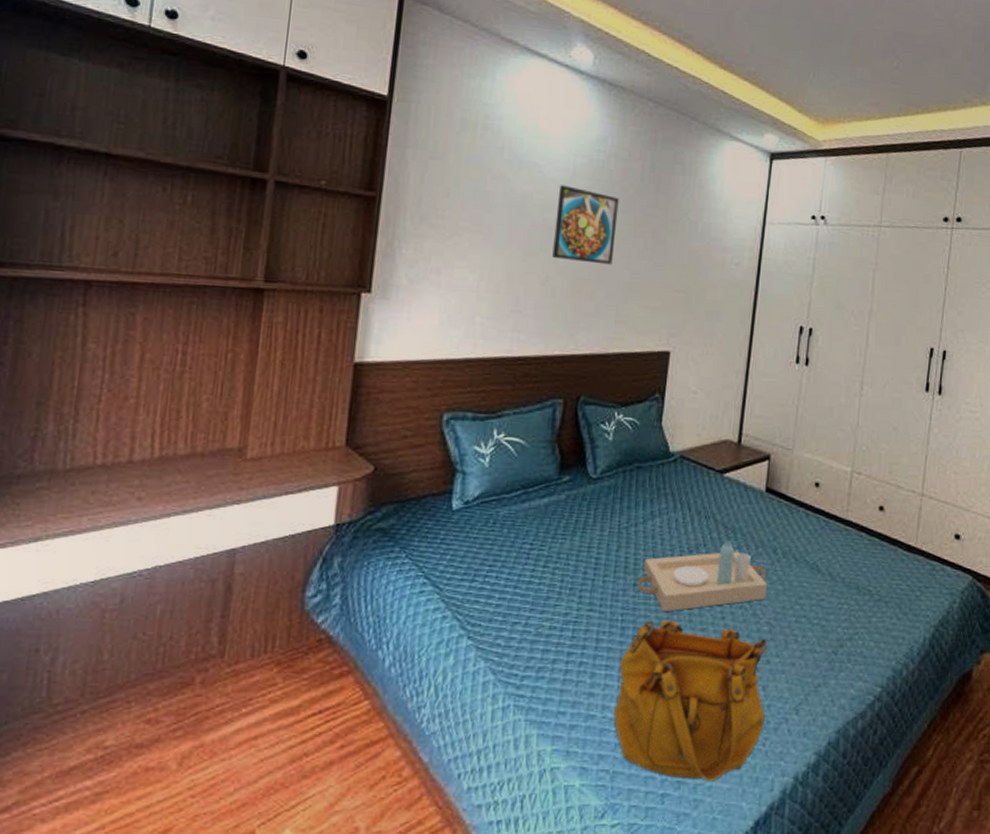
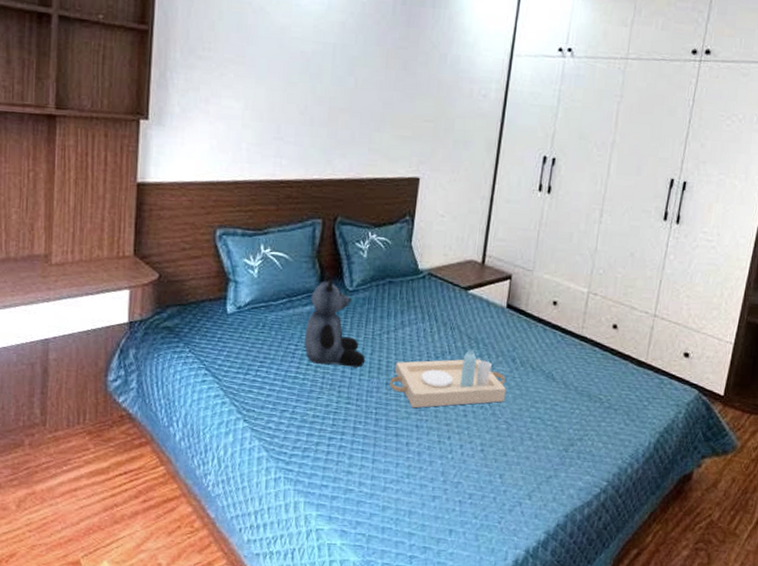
teddy bear: none [540,458,611,567] -> present [304,272,366,368]
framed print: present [552,185,619,265] -> none [310,18,372,96]
handbag: present [614,618,768,782] -> none [369,413,506,549]

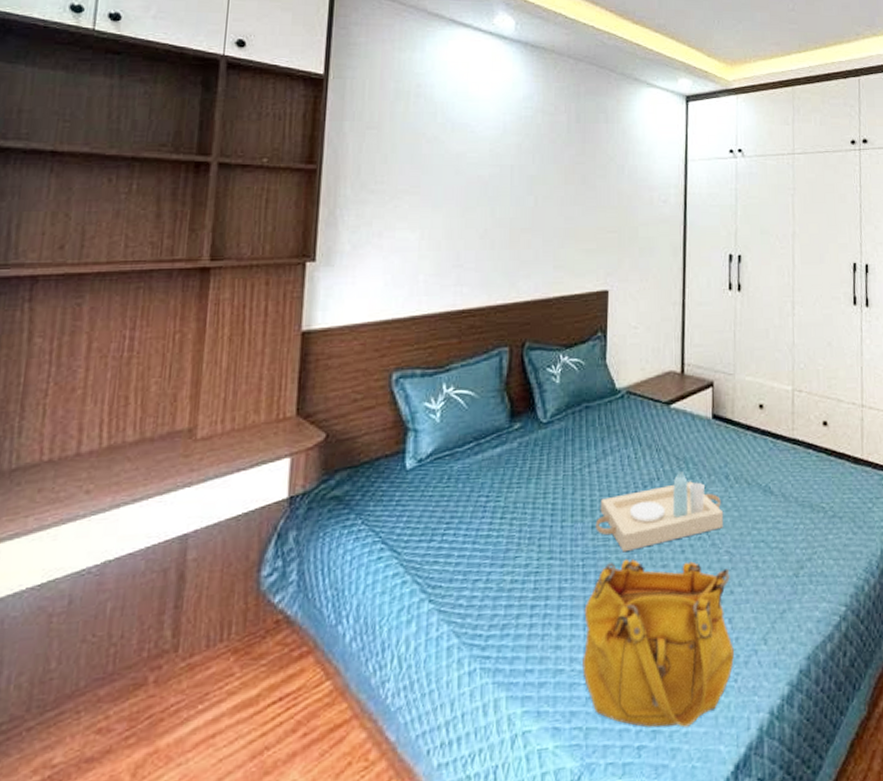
teddy bear: present [304,272,366,368] -> none [496,405,567,516]
handbag: none [369,413,506,549] -> present [582,558,734,728]

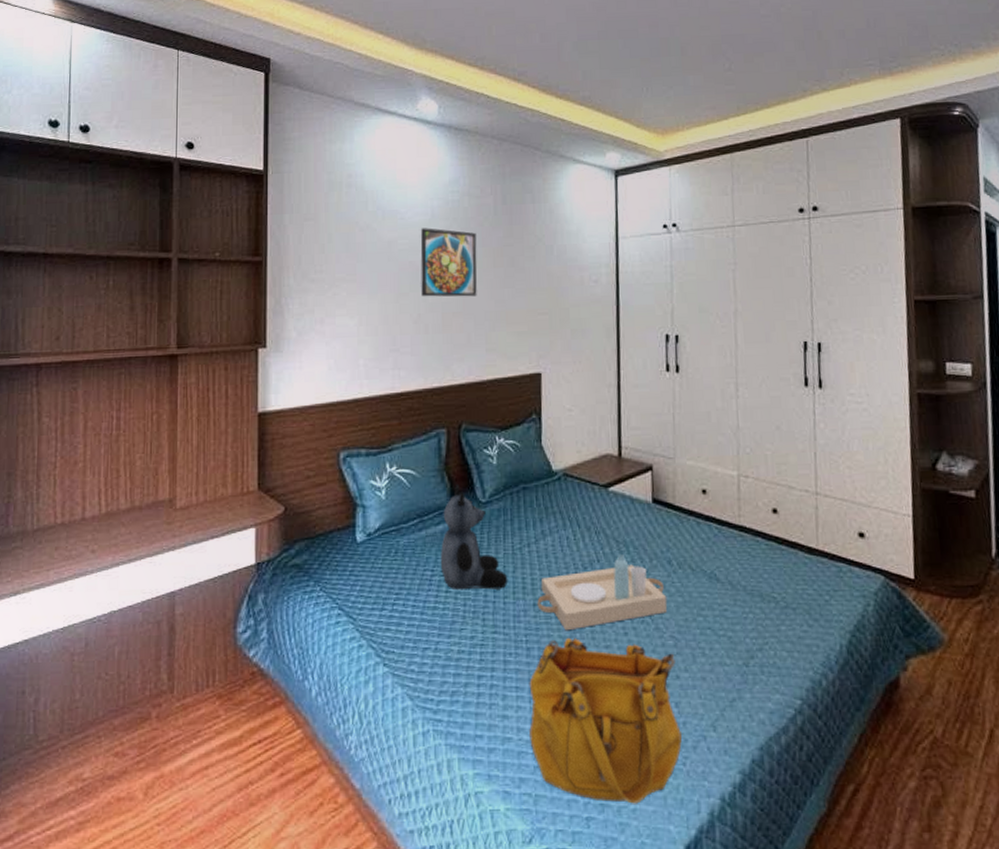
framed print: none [489,142,549,213] -> present [420,228,477,297]
teddy bear: none [496,405,567,516] -> present [440,485,508,590]

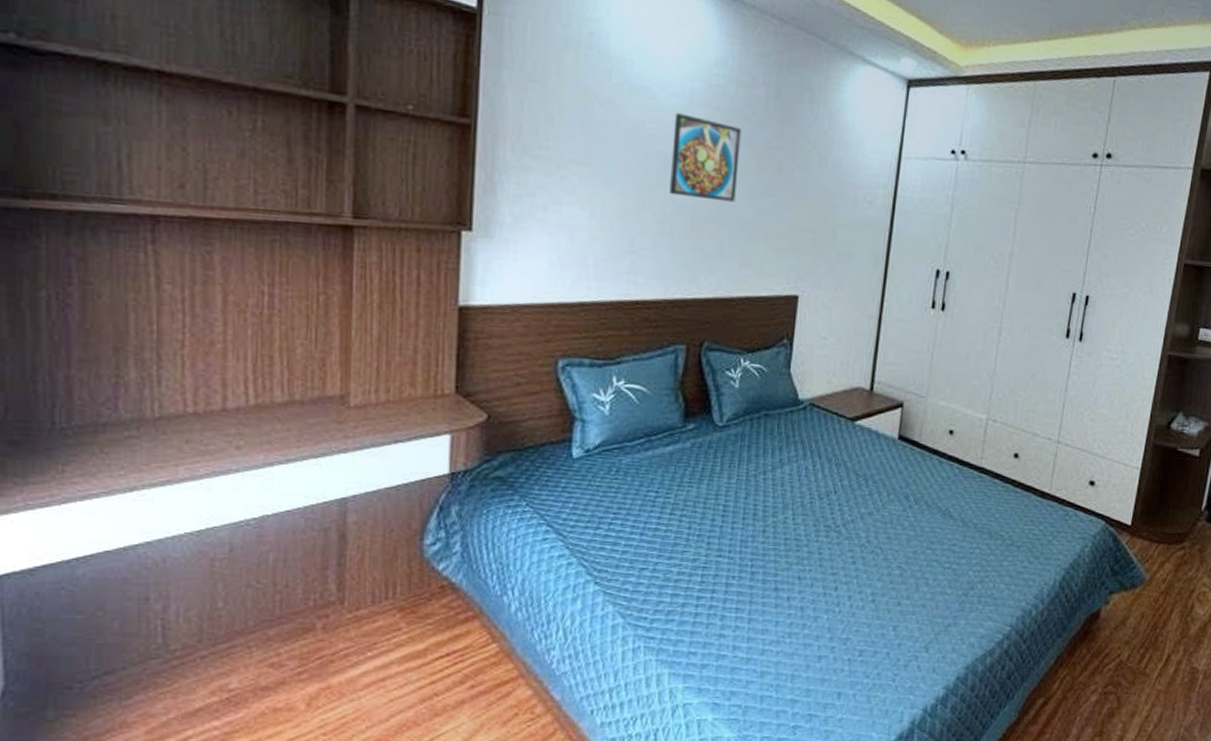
teddy bear: present [440,485,508,590] -> none [666,405,739,514]
handbag: present [529,637,682,804] -> none [745,563,899,714]
serving tray: present [537,553,668,631] -> none [767,486,900,558]

